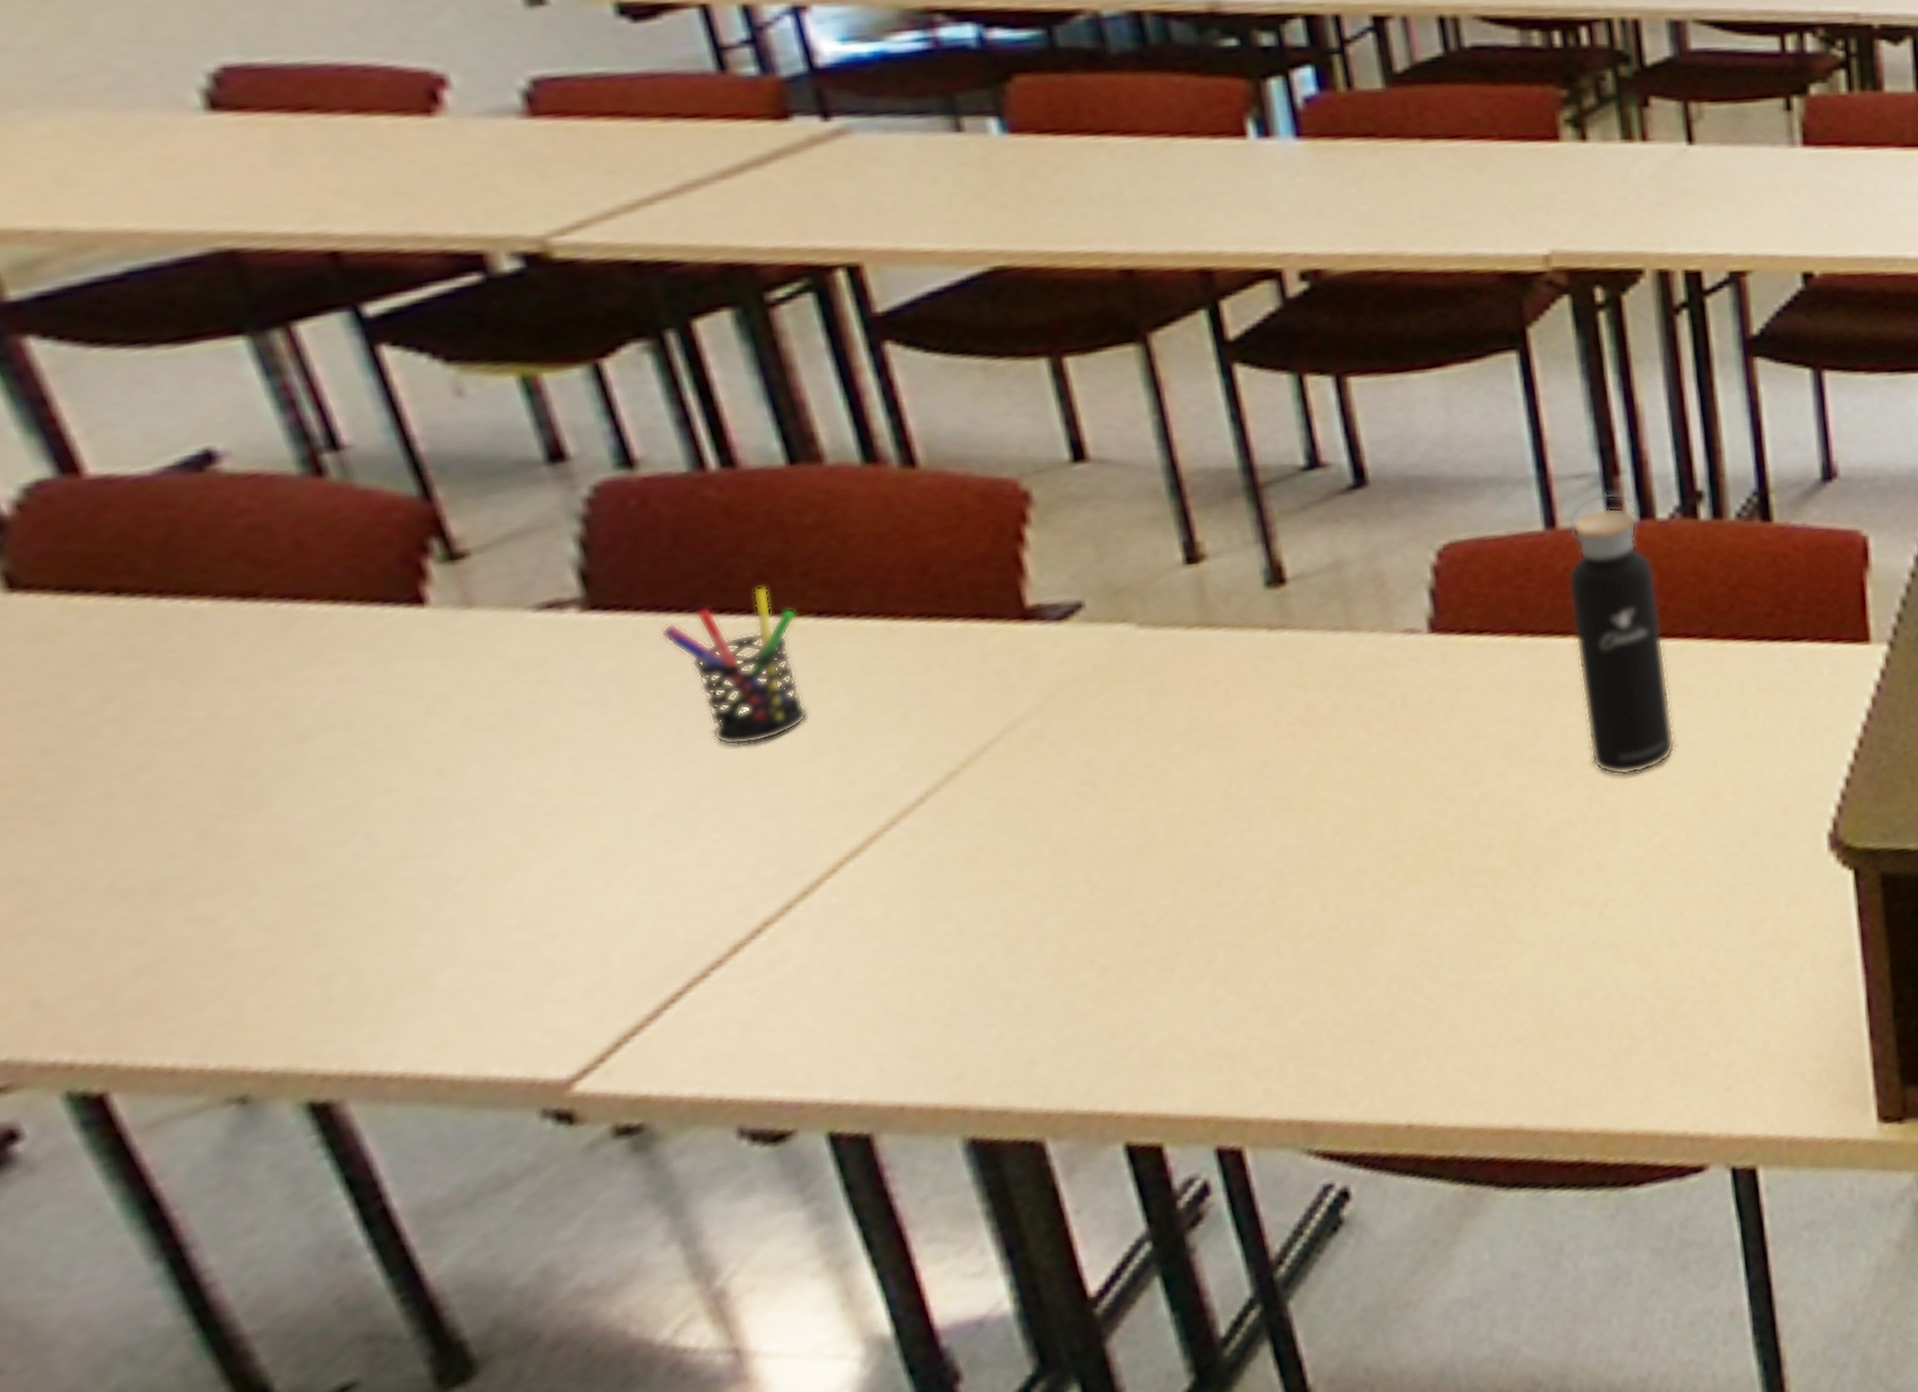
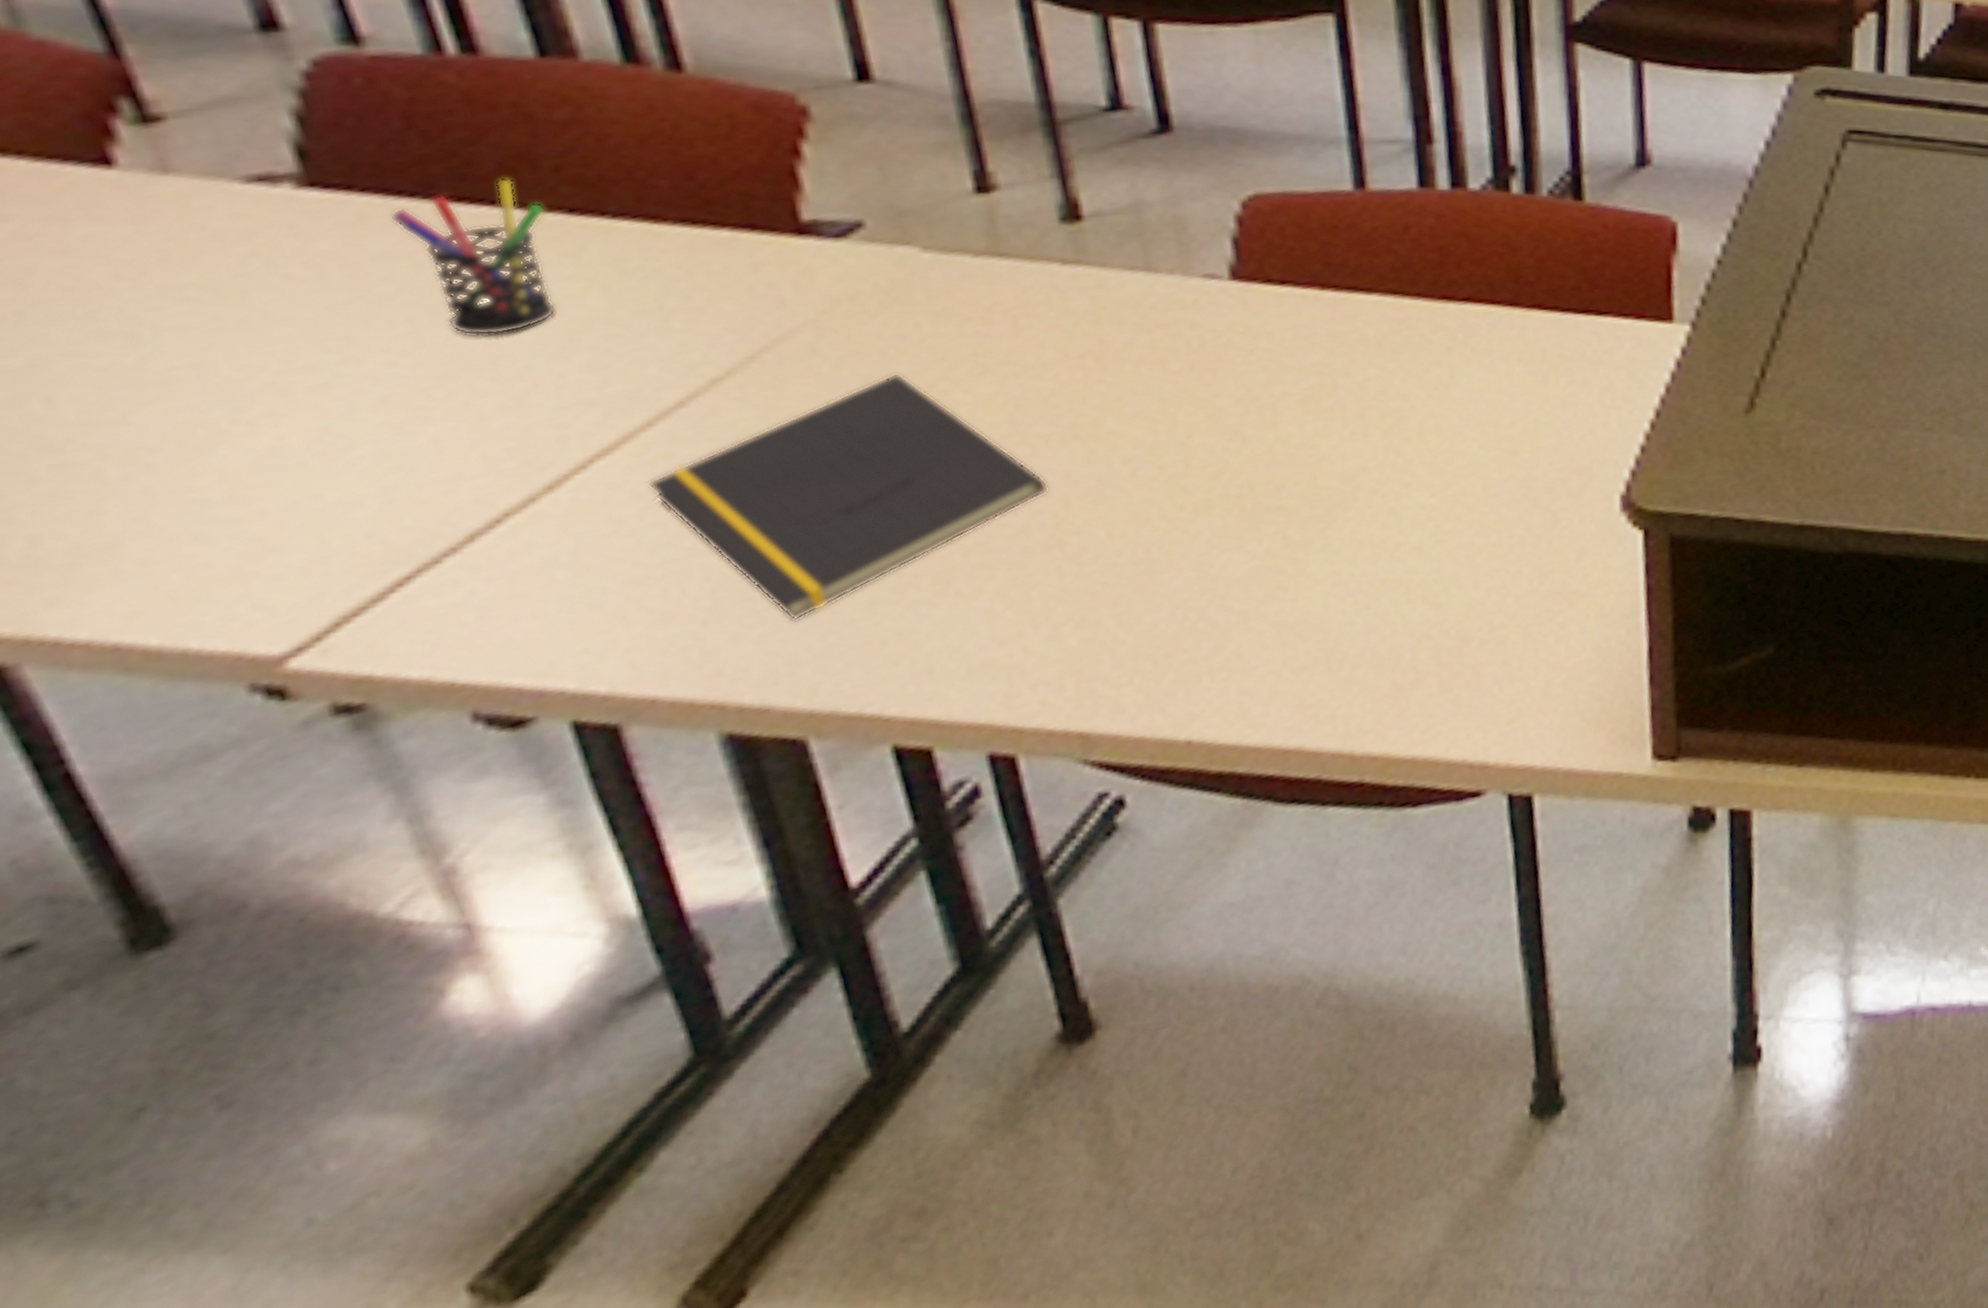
notepad: none [892,753,1265,1018] -> present [647,372,1049,622]
water bottle: present [1567,491,1676,776] -> none [1374,158,1476,429]

